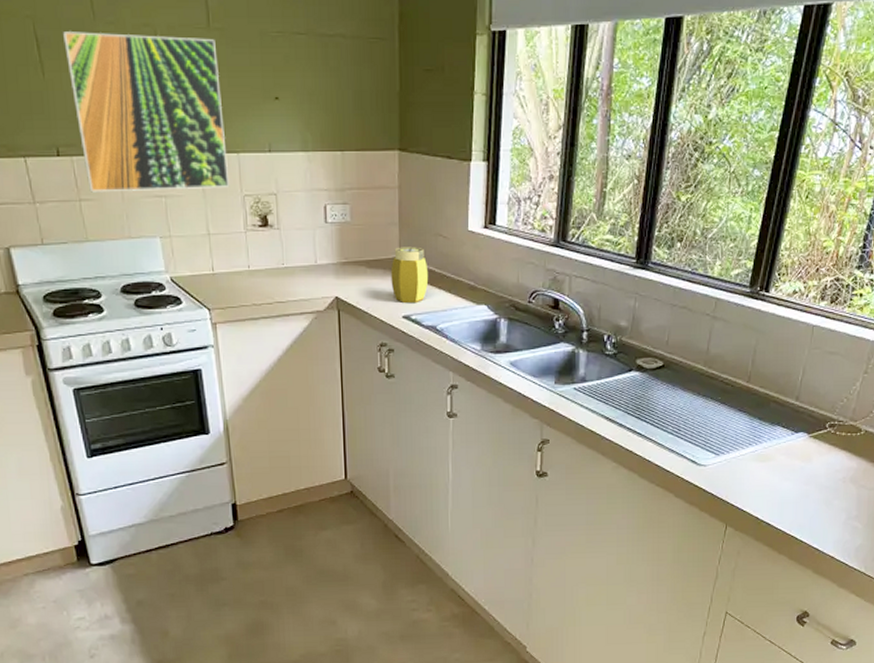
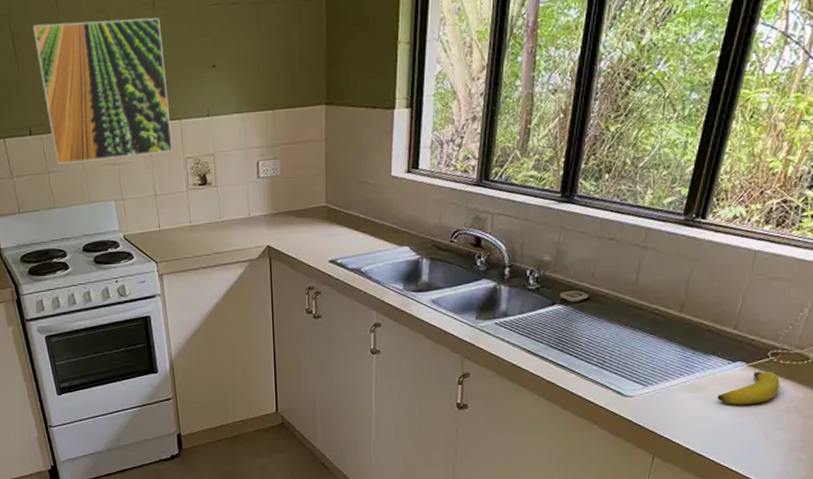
jar: present [390,246,429,304] -> none [318,194,354,248]
banana: none [782,442,837,475] -> present [717,371,780,405]

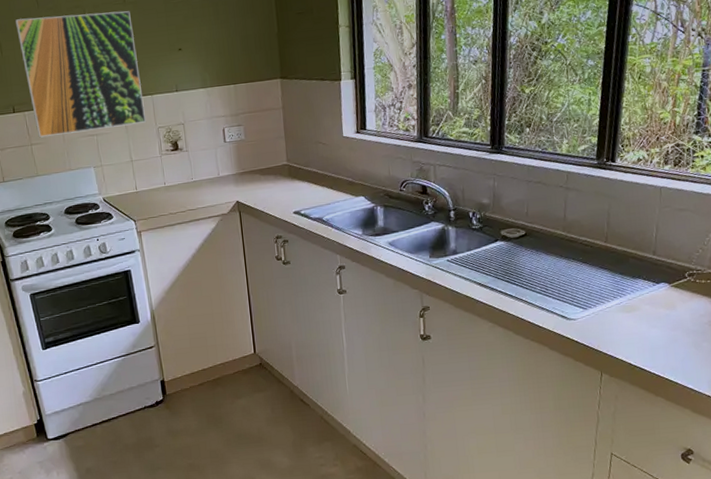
banana: present [717,371,780,405] -> none [648,290,700,322]

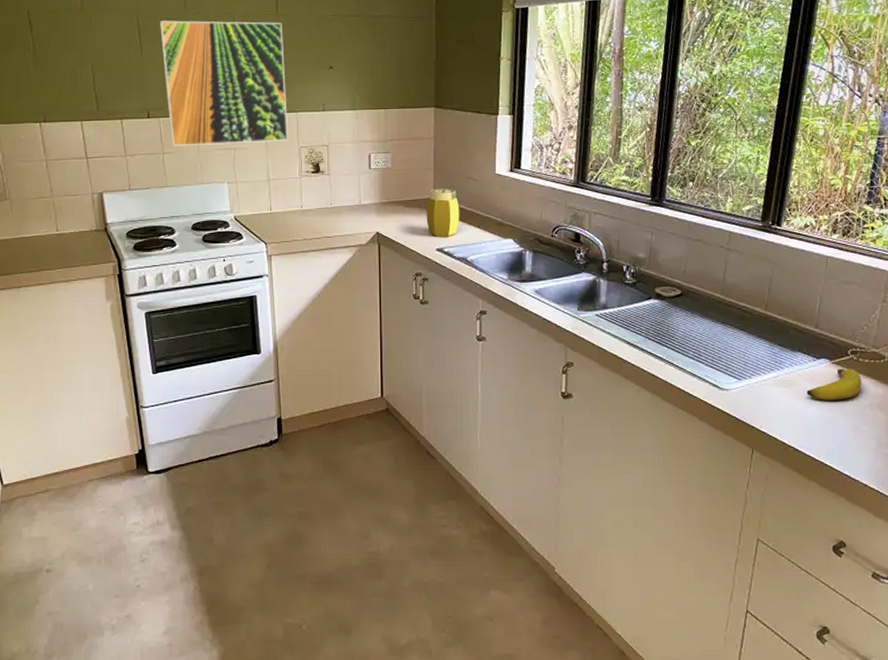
jar: none [280,154,313,201] -> present [426,188,460,238]
banana: none [648,290,700,322] -> present [806,368,862,400]

